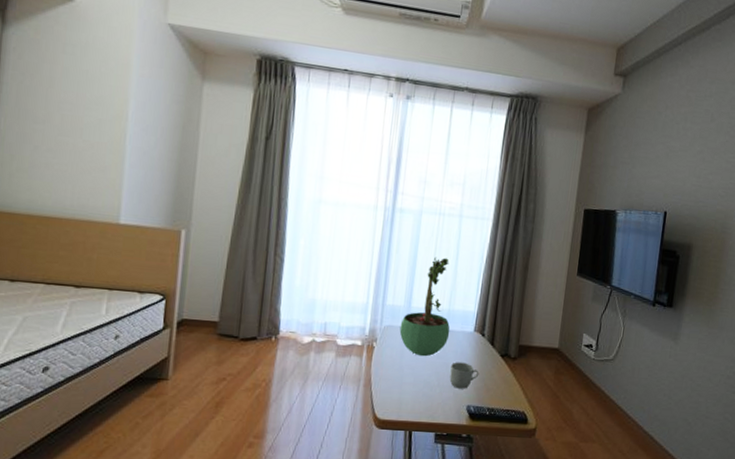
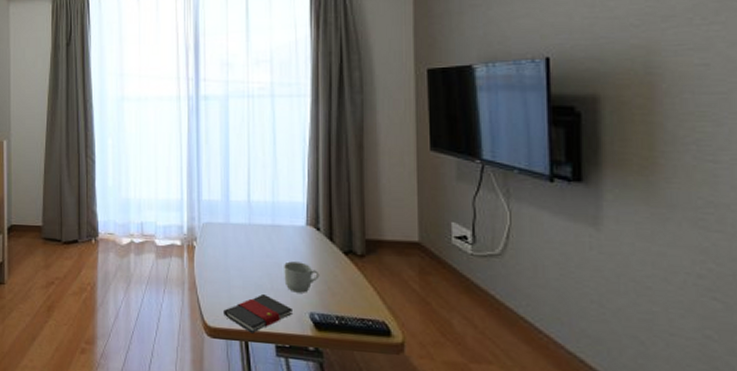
book: none [393,390,454,424] -> present [223,295,294,333]
potted plant: present [399,257,450,357] -> none [220,144,278,256]

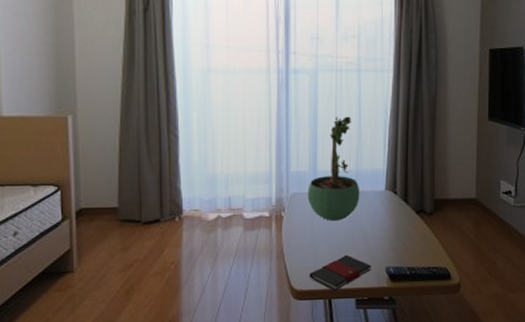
potted plant: none [220,144,278,256] -> present [307,116,360,222]
mug: present [284,261,320,293] -> none [365,223,395,251]

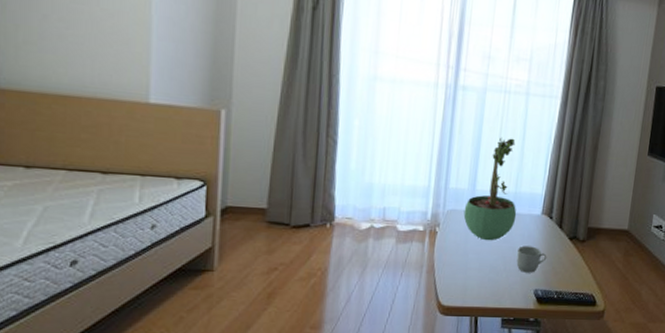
book: present [309,255,372,291] -> none [458,275,521,309]
mug: none [365,223,395,251] -> present [516,246,547,273]

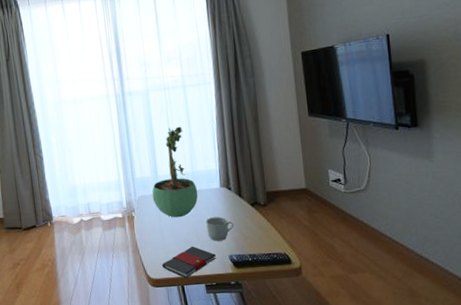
book: none [458,275,521,309] -> present [162,247,217,279]

